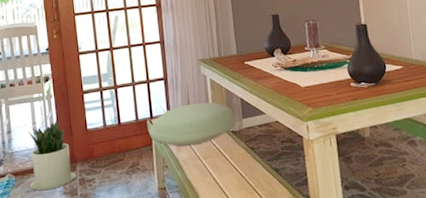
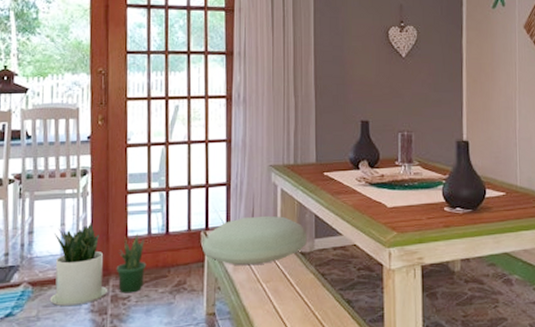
planter: none [80,126,105,177] -> present [116,233,147,294]

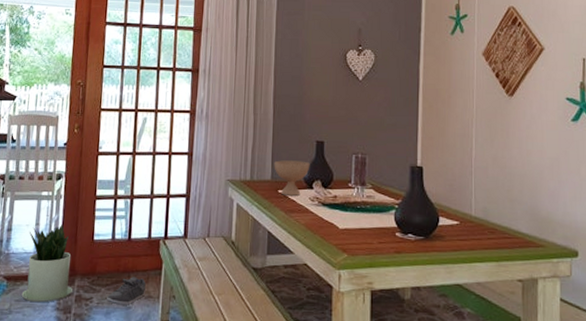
planter: present [116,233,147,294] -> none [81,237,109,295]
shoe: none [146,271,188,302] -> present [107,277,146,305]
seat cushion: present [203,215,307,266] -> none [161,228,259,277]
bowl: none [318,142,356,177] -> present [274,160,310,196]

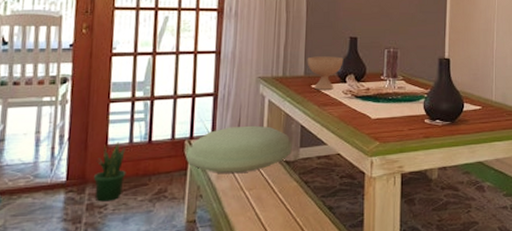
planter: present [21,224,73,303] -> none [19,131,84,216]
planter: none [81,237,109,295] -> present [93,141,127,202]
shoe: present [107,277,146,305] -> none [124,179,169,210]
seat cushion: none [161,228,259,277] -> present [186,125,292,174]

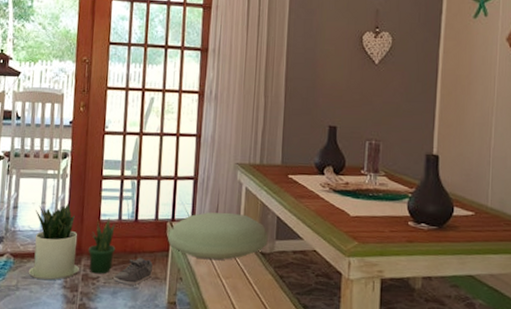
planter: none [19,131,84,216] -> present [28,203,80,281]
shoe: none [124,179,169,210] -> present [113,258,153,286]
bowl: present [307,56,344,90] -> none [284,144,322,181]

